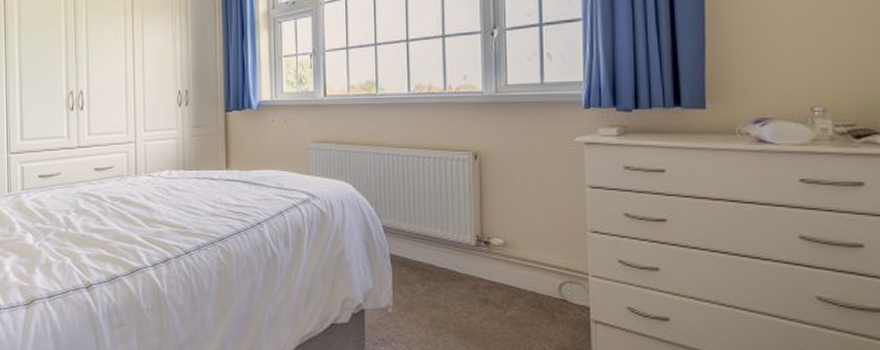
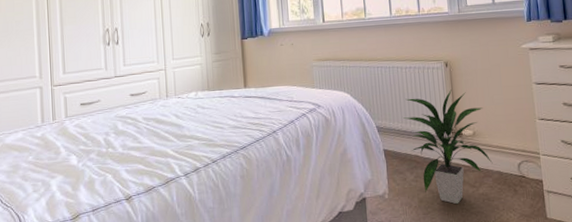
indoor plant: none [417,187,527,327] -> present [403,89,493,205]

